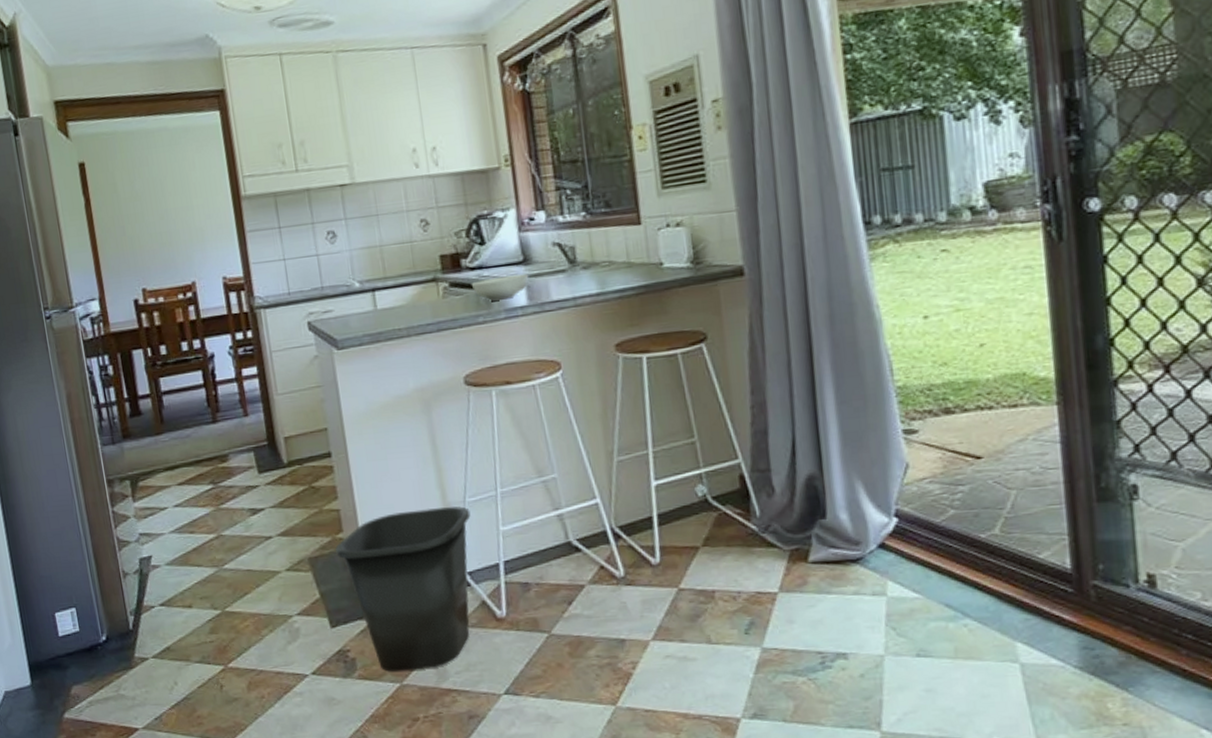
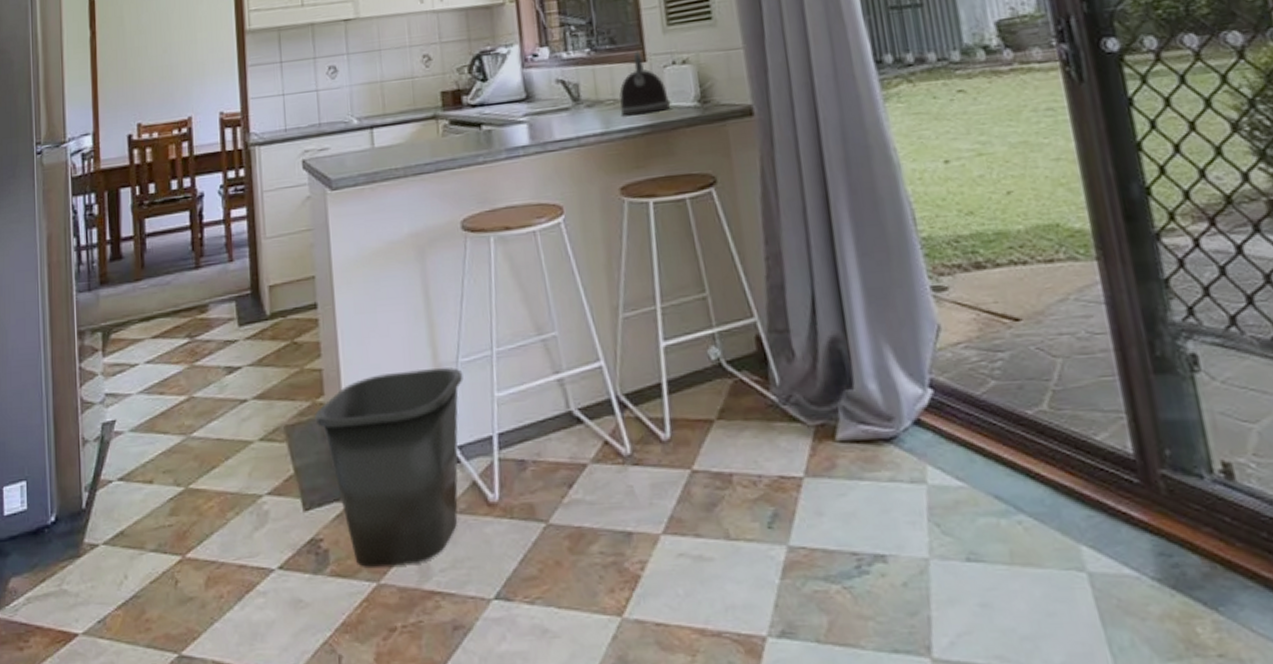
bowl: present [471,274,529,301] -> none [471,112,532,140]
kettle: none [614,214,664,277] -> present [618,51,671,116]

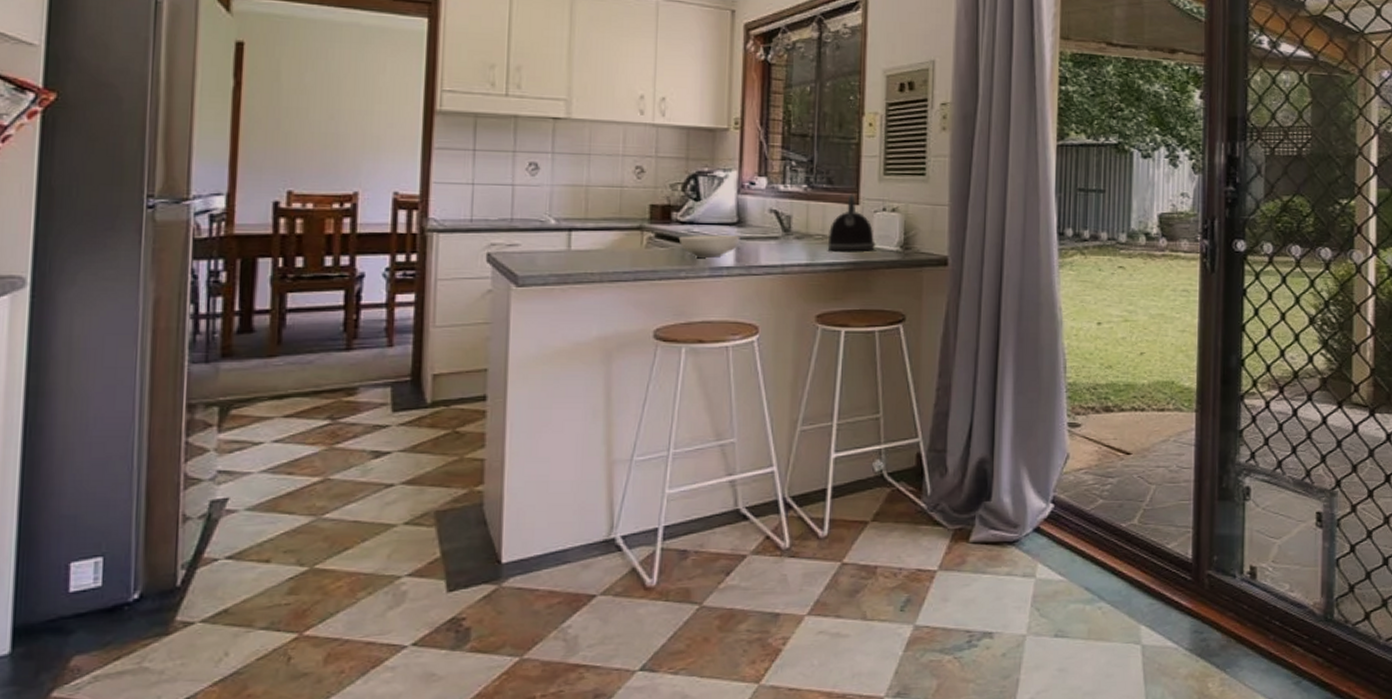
waste bin: present [315,367,464,567] -> none [471,464,636,644]
bowl: none [471,112,532,140] -> present [678,235,741,258]

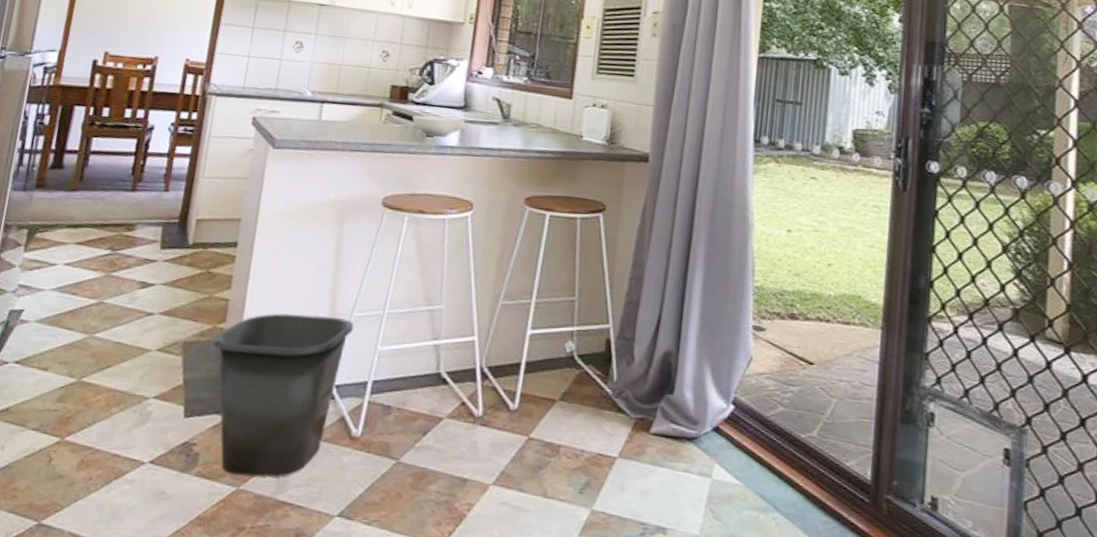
waste bin: none [471,464,636,644] -> present [212,313,354,477]
kettle: present [827,194,875,252] -> none [540,88,584,143]

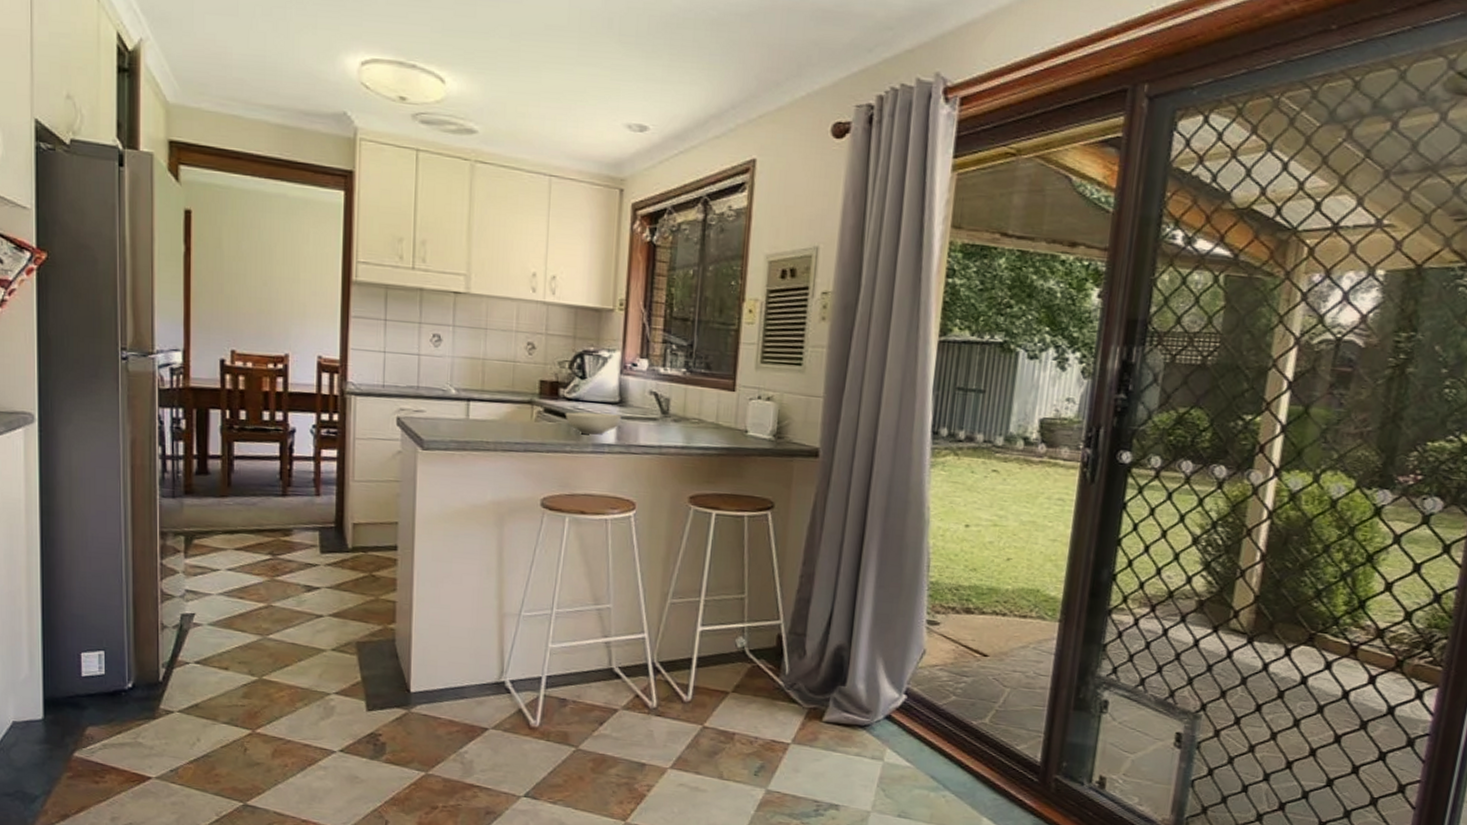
waste bin: present [212,313,354,477] -> none [385,614,523,763]

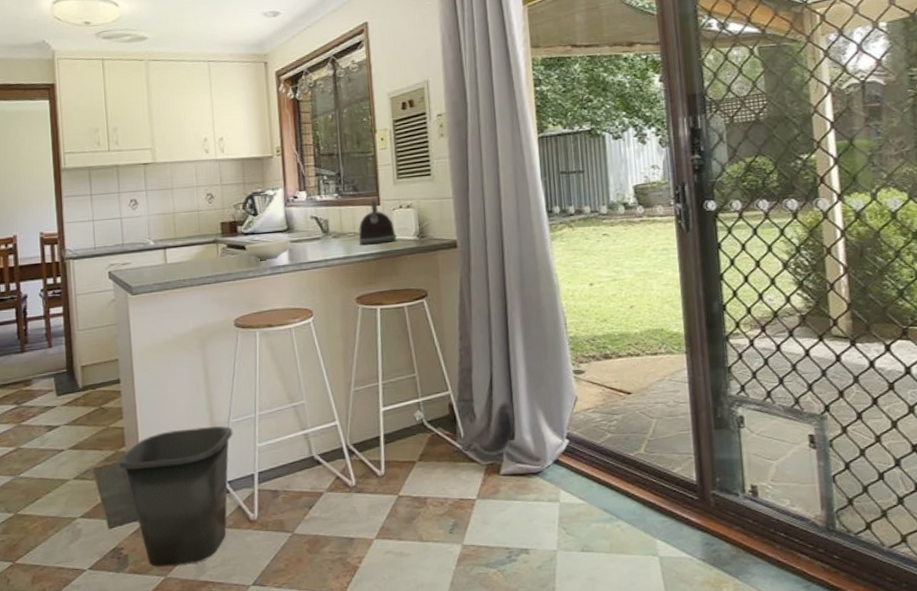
waste bin: none [385,614,523,763] -> present [118,425,233,566]
kettle: none [703,380,749,439] -> present [358,197,397,245]

